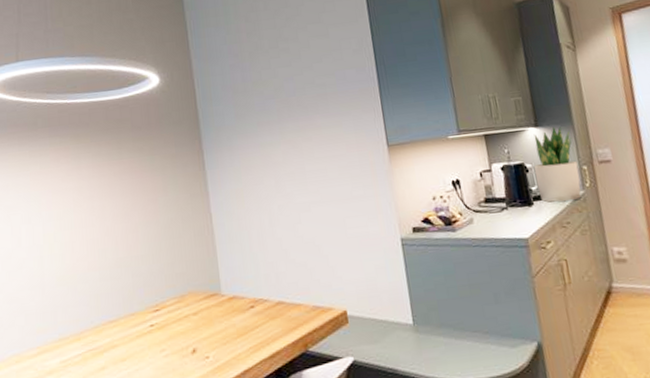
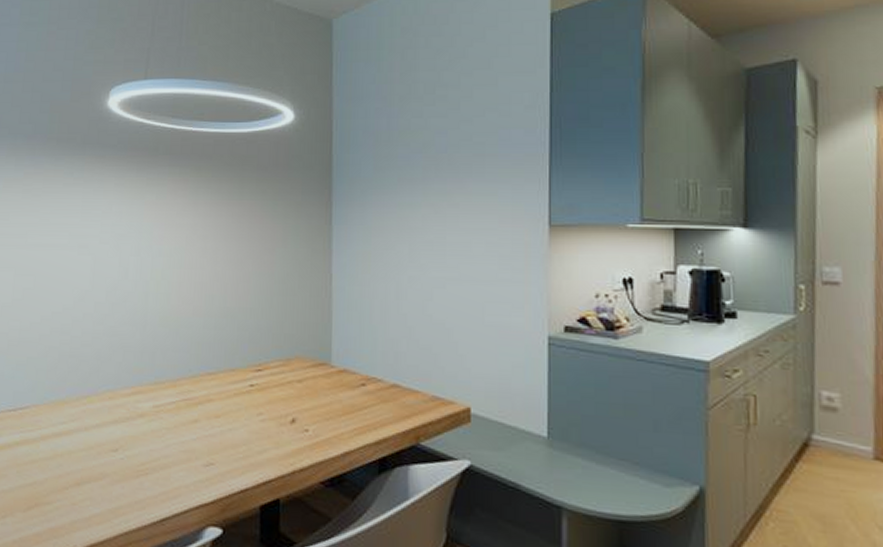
planter: present [533,126,581,203] -> none [733,230,793,326]

